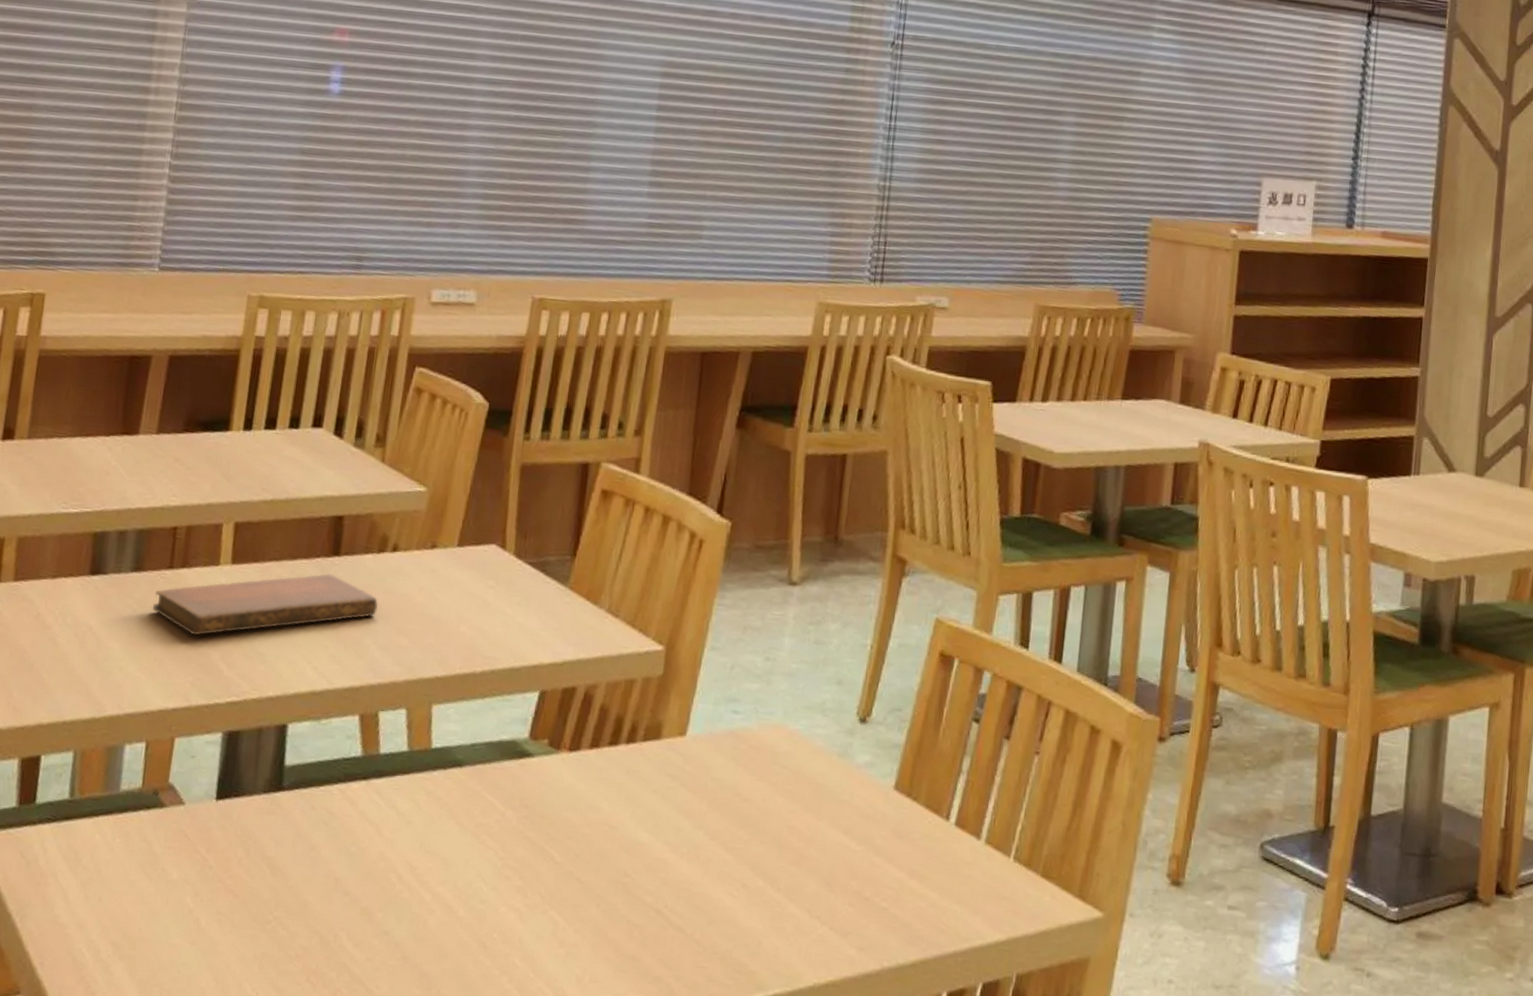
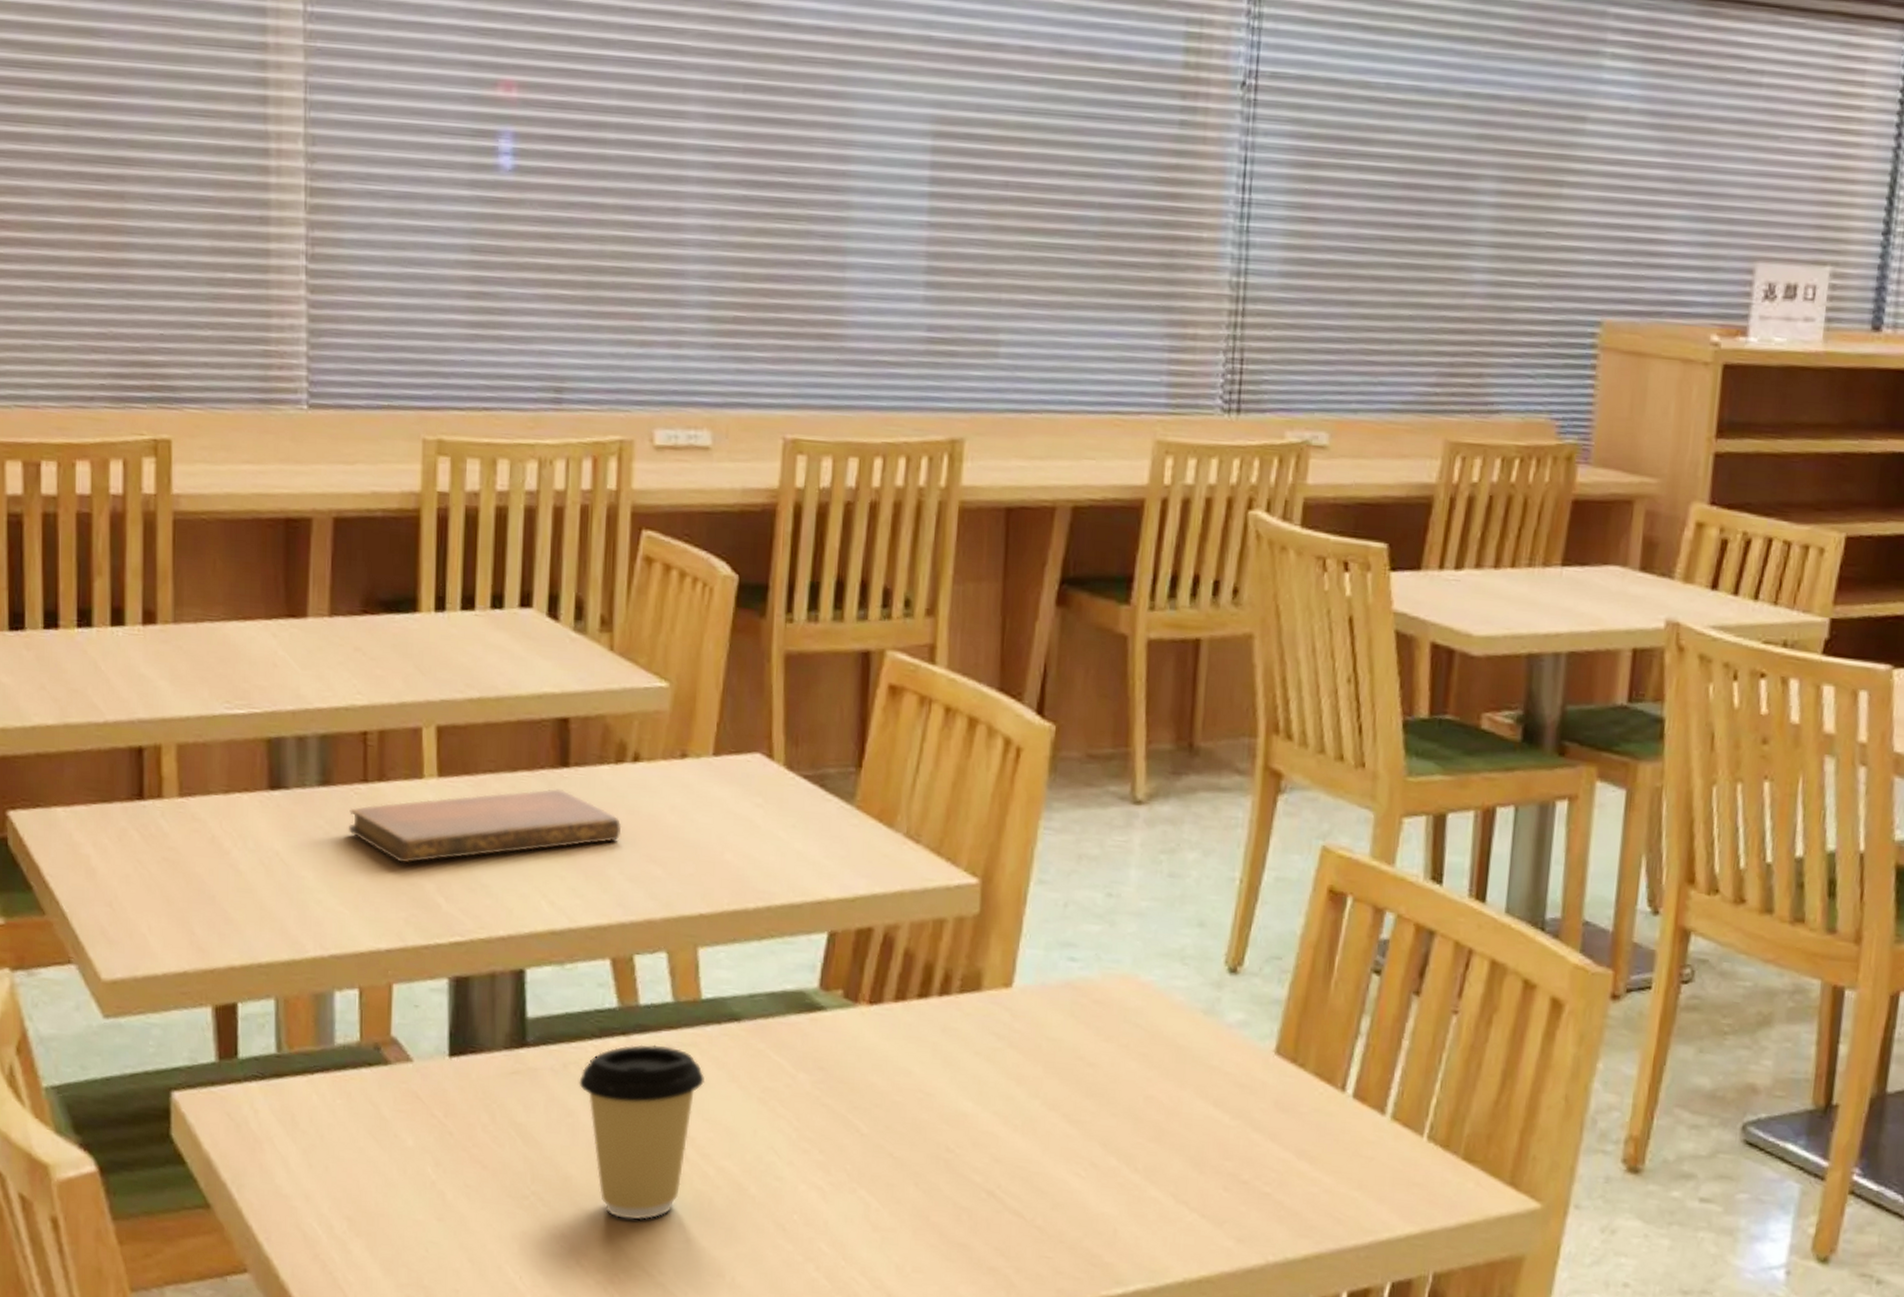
coffee cup: none [323,787,429,940] -> present [579,1044,705,1220]

